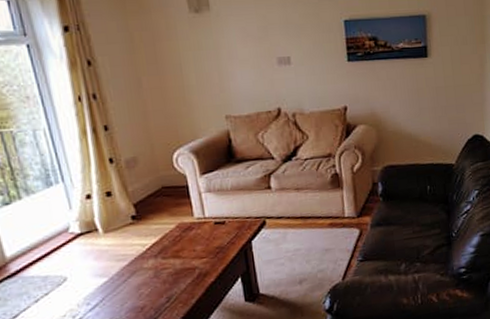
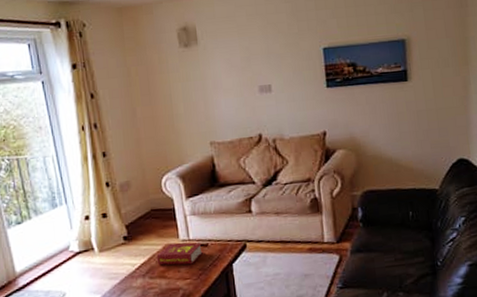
book: none [169,220,220,245] -> present [156,242,203,265]

